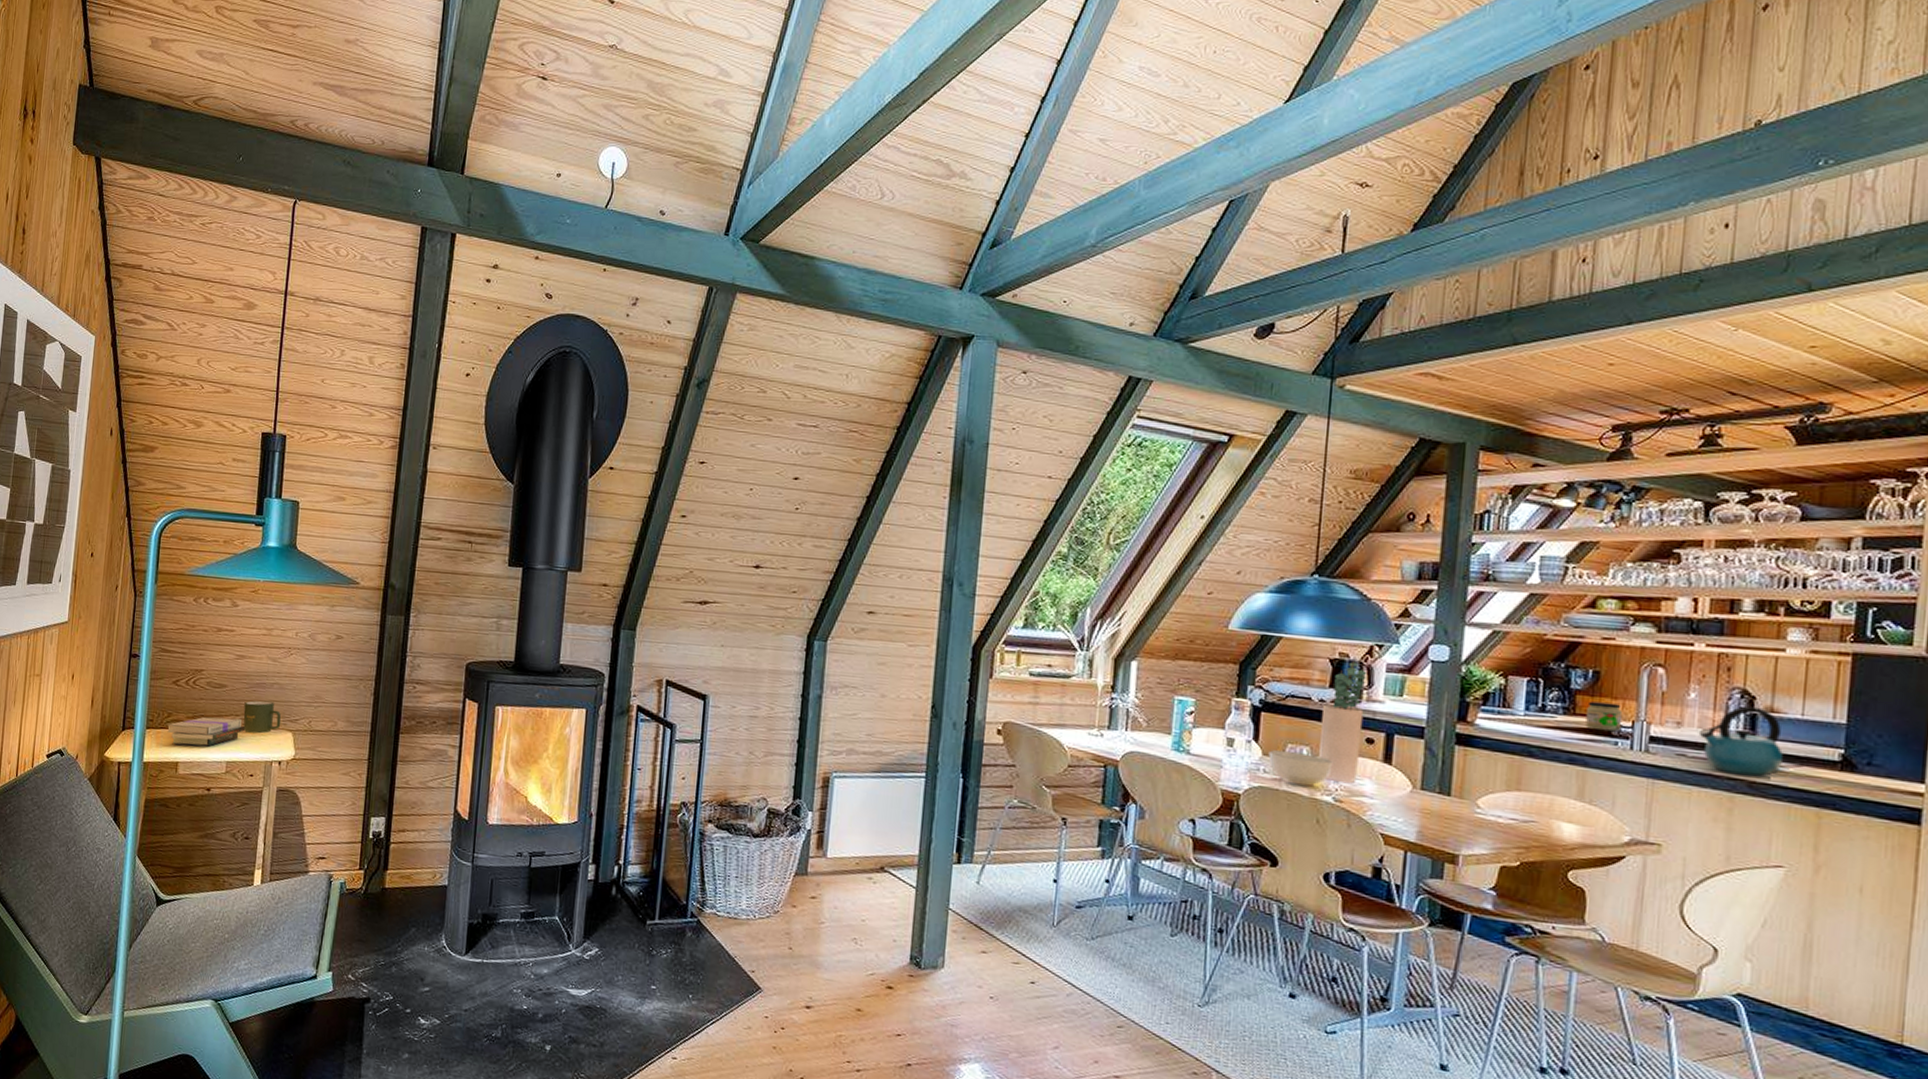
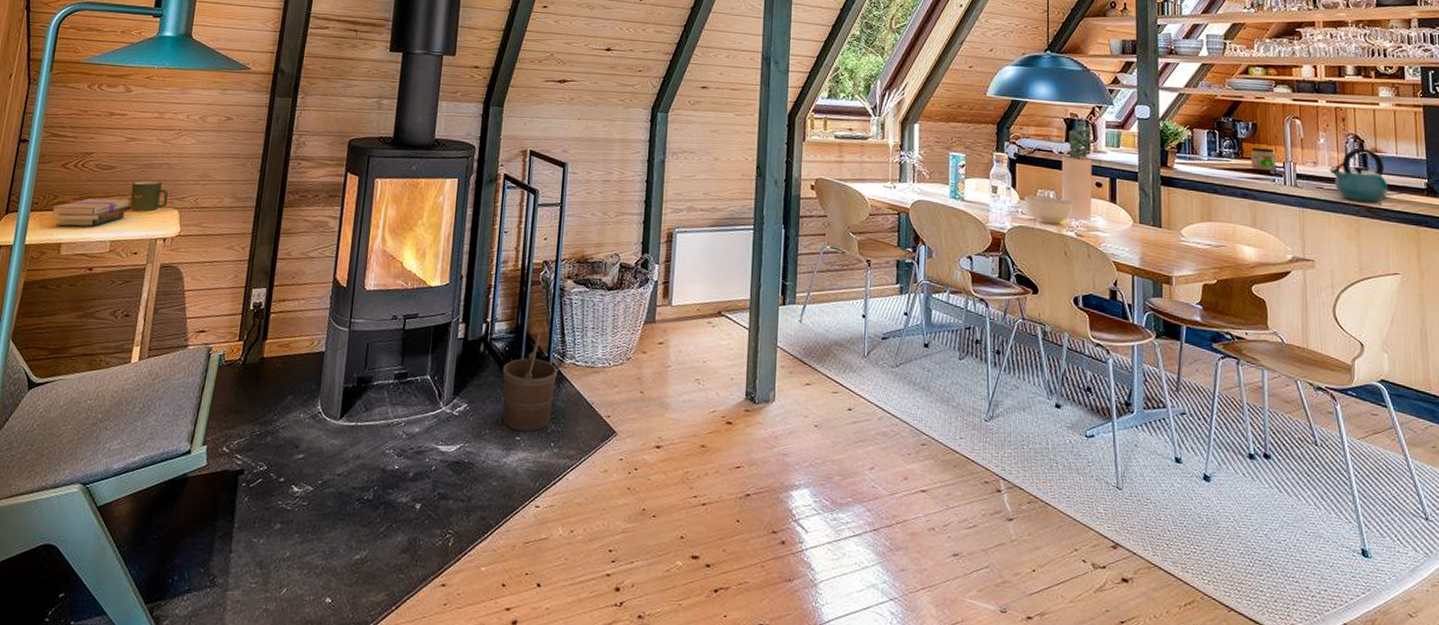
bucket: none [636,878,697,982] -> present [502,332,558,432]

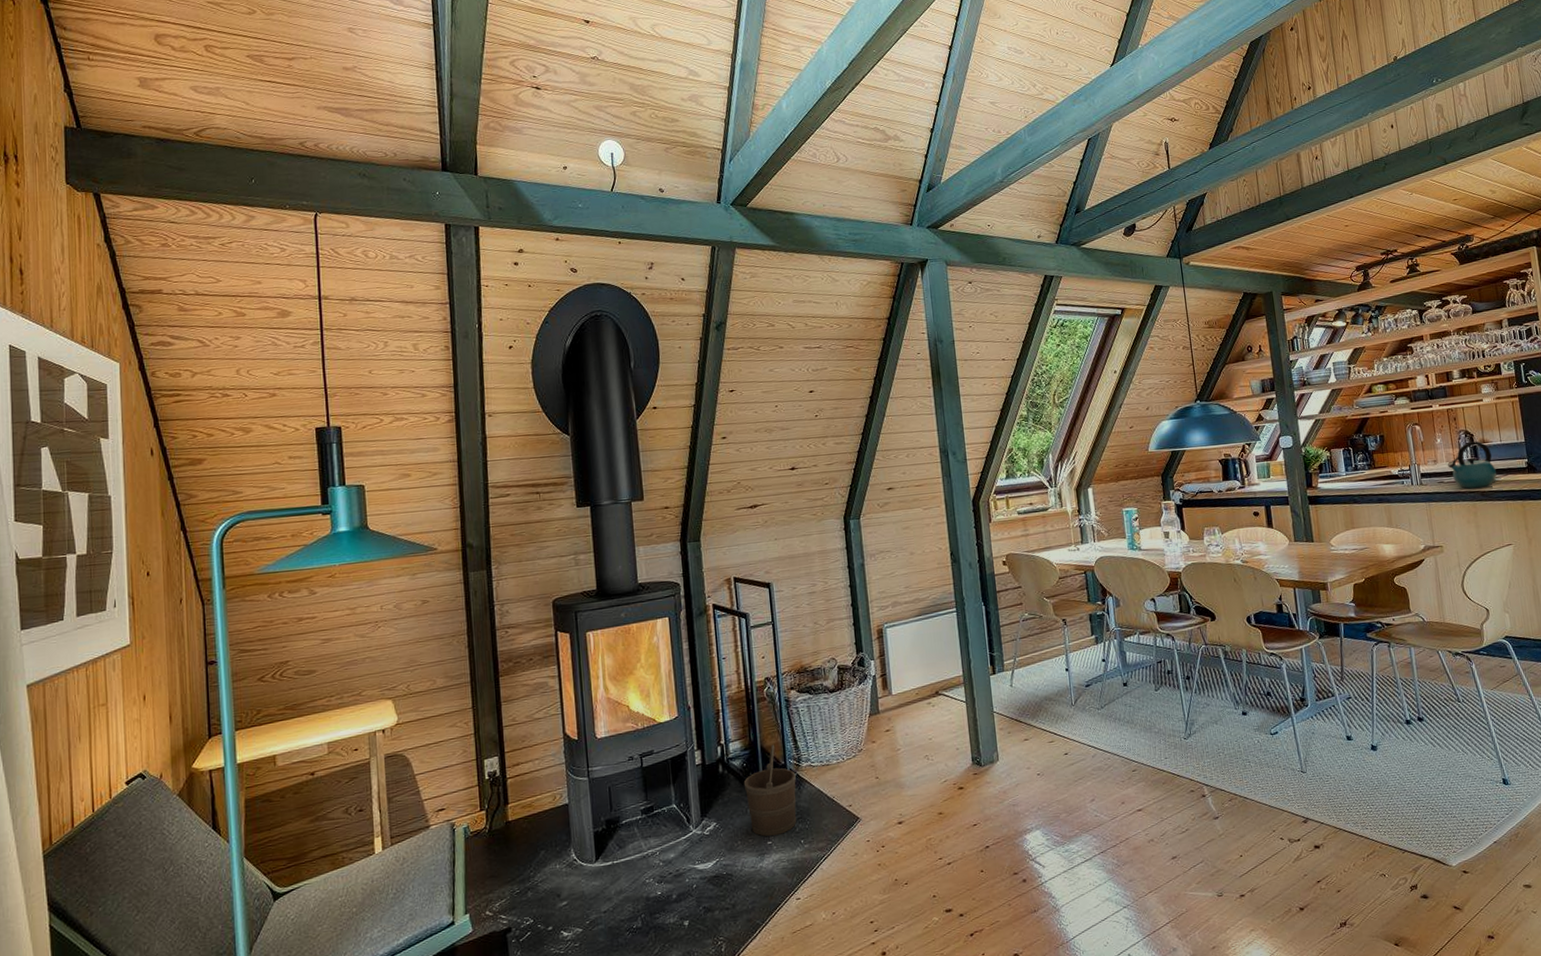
books: present [52,198,132,227] -> none [258,699,343,740]
mug: present [130,180,168,214] -> none [337,675,379,712]
bowl: present [1024,195,1073,224] -> none [1193,532,1237,557]
vase: present [1061,116,1093,221] -> none [1222,455,1254,549]
jar: present [1251,147,1277,172] -> none [1381,455,1404,477]

